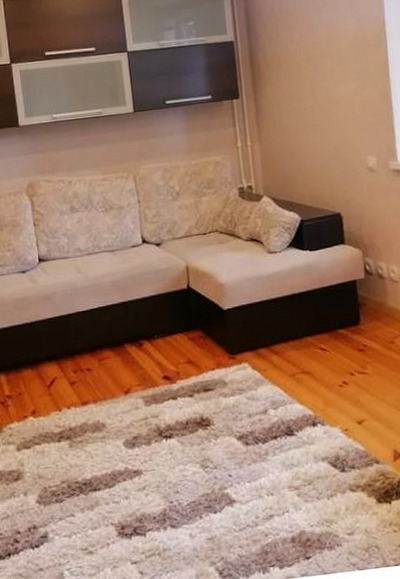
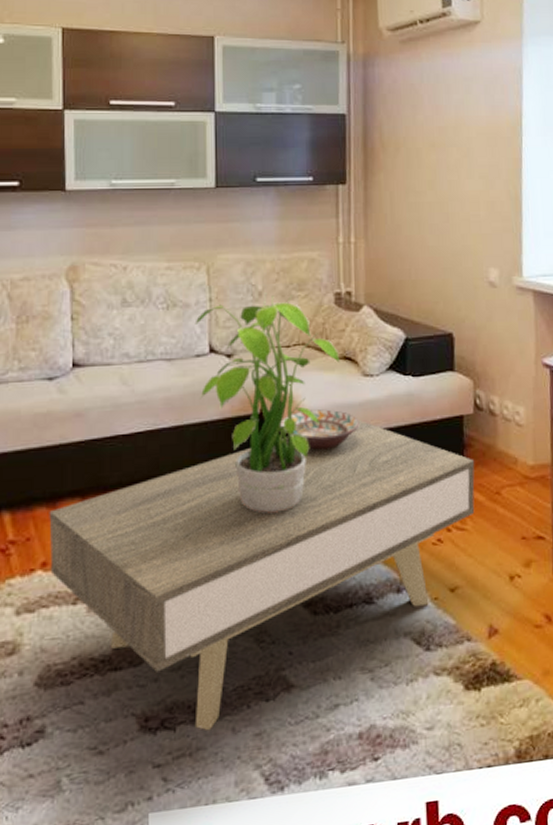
coffee table: none [33,288,373,536] -> present [49,419,475,731]
potted plant: none [128,192,248,367] -> present [194,293,340,514]
decorative bowl: none [204,282,269,315] -> present [280,409,360,450]

